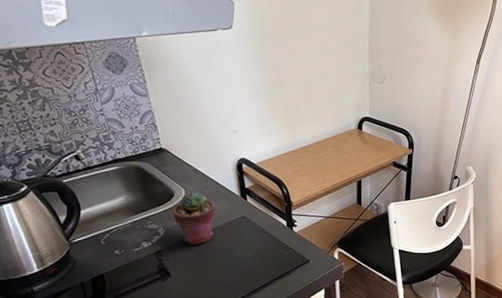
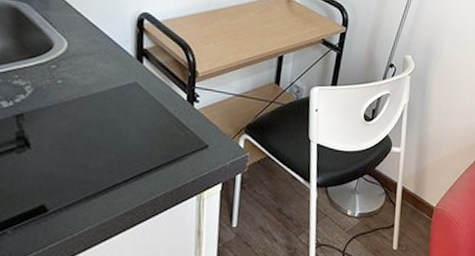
potted succulent: present [172,190,215,245] -> none [47,44,102,112]

